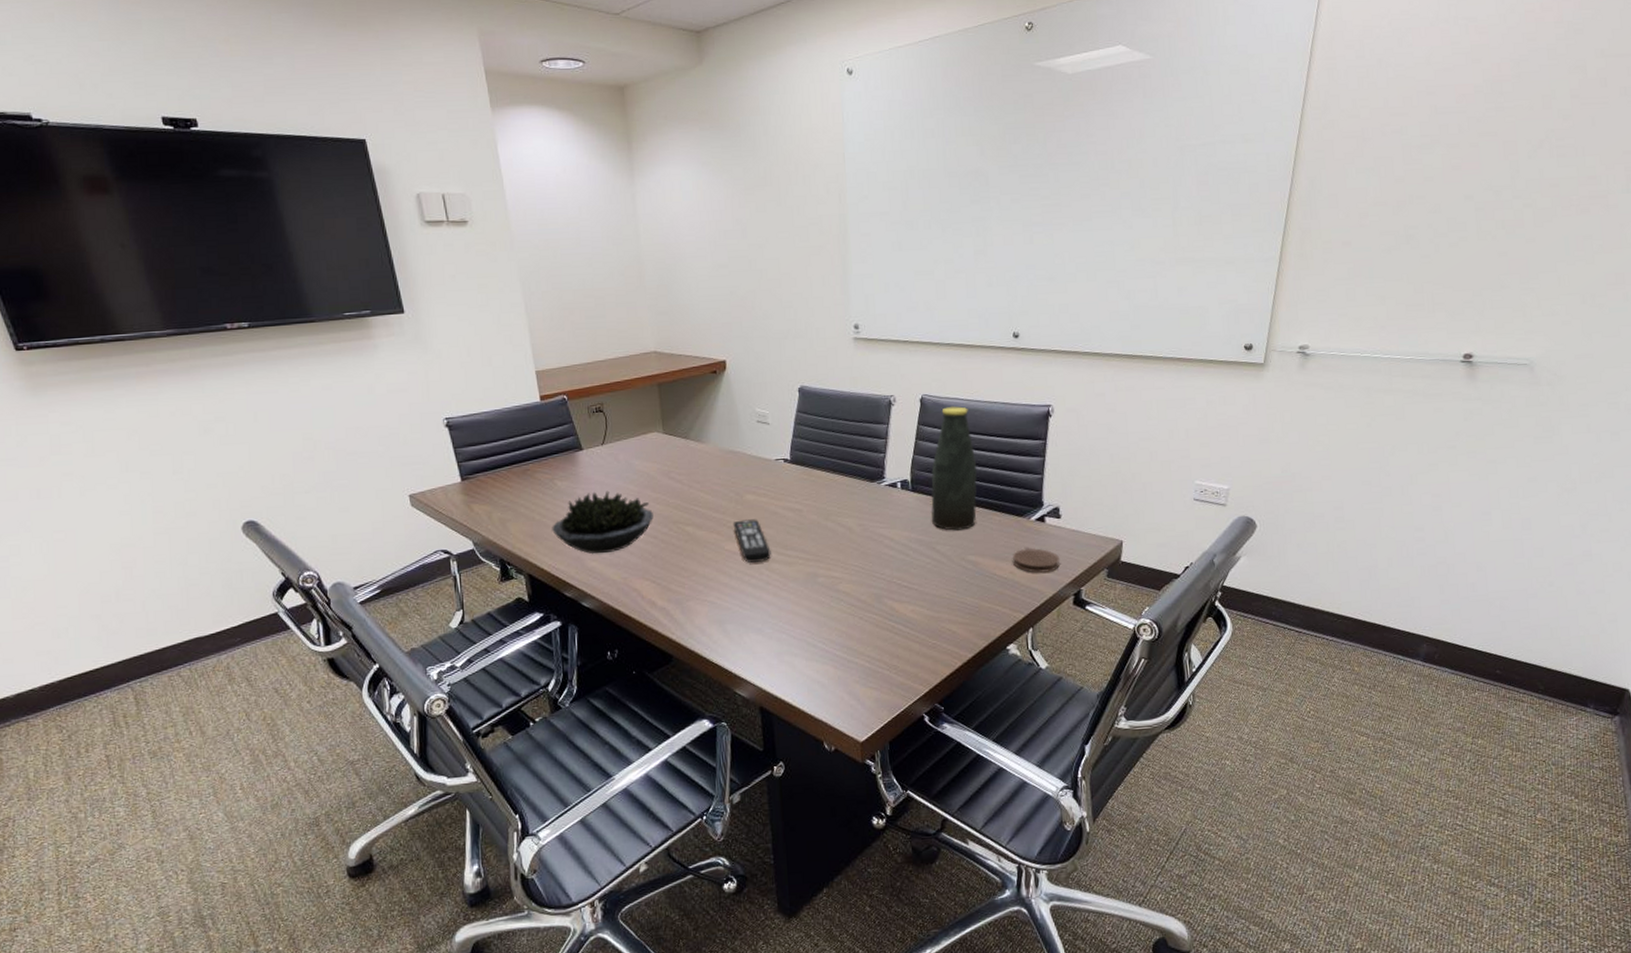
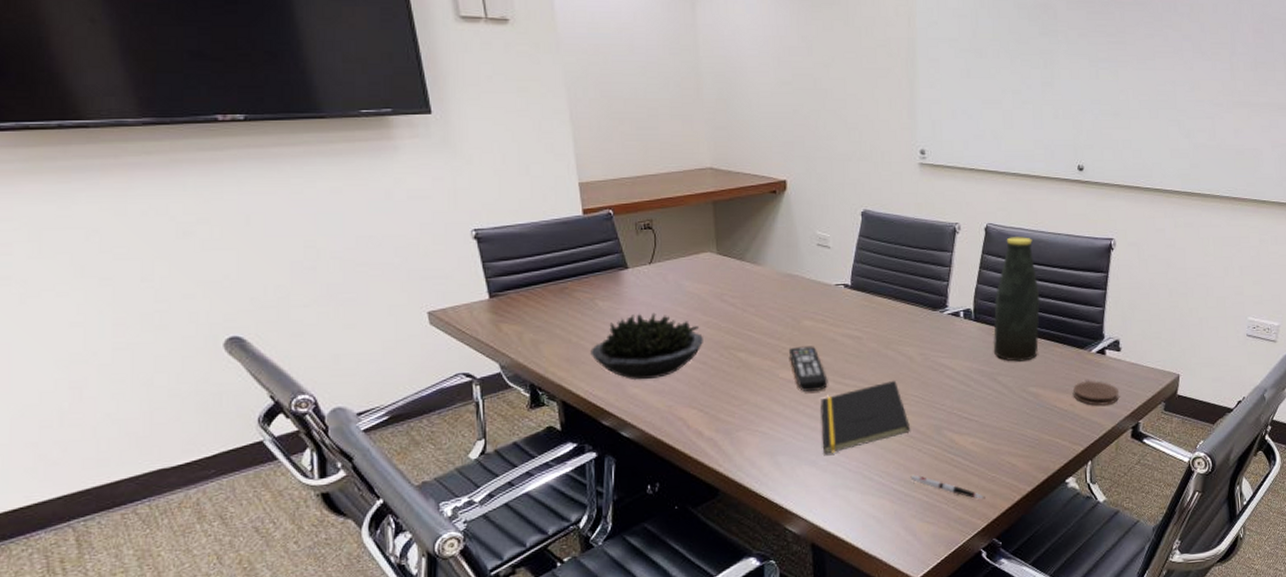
notepad: none [764,550,852,623] -> present [820,380,911,455]
pen: none [852,642,927,666] -> present [910,475,985,499]

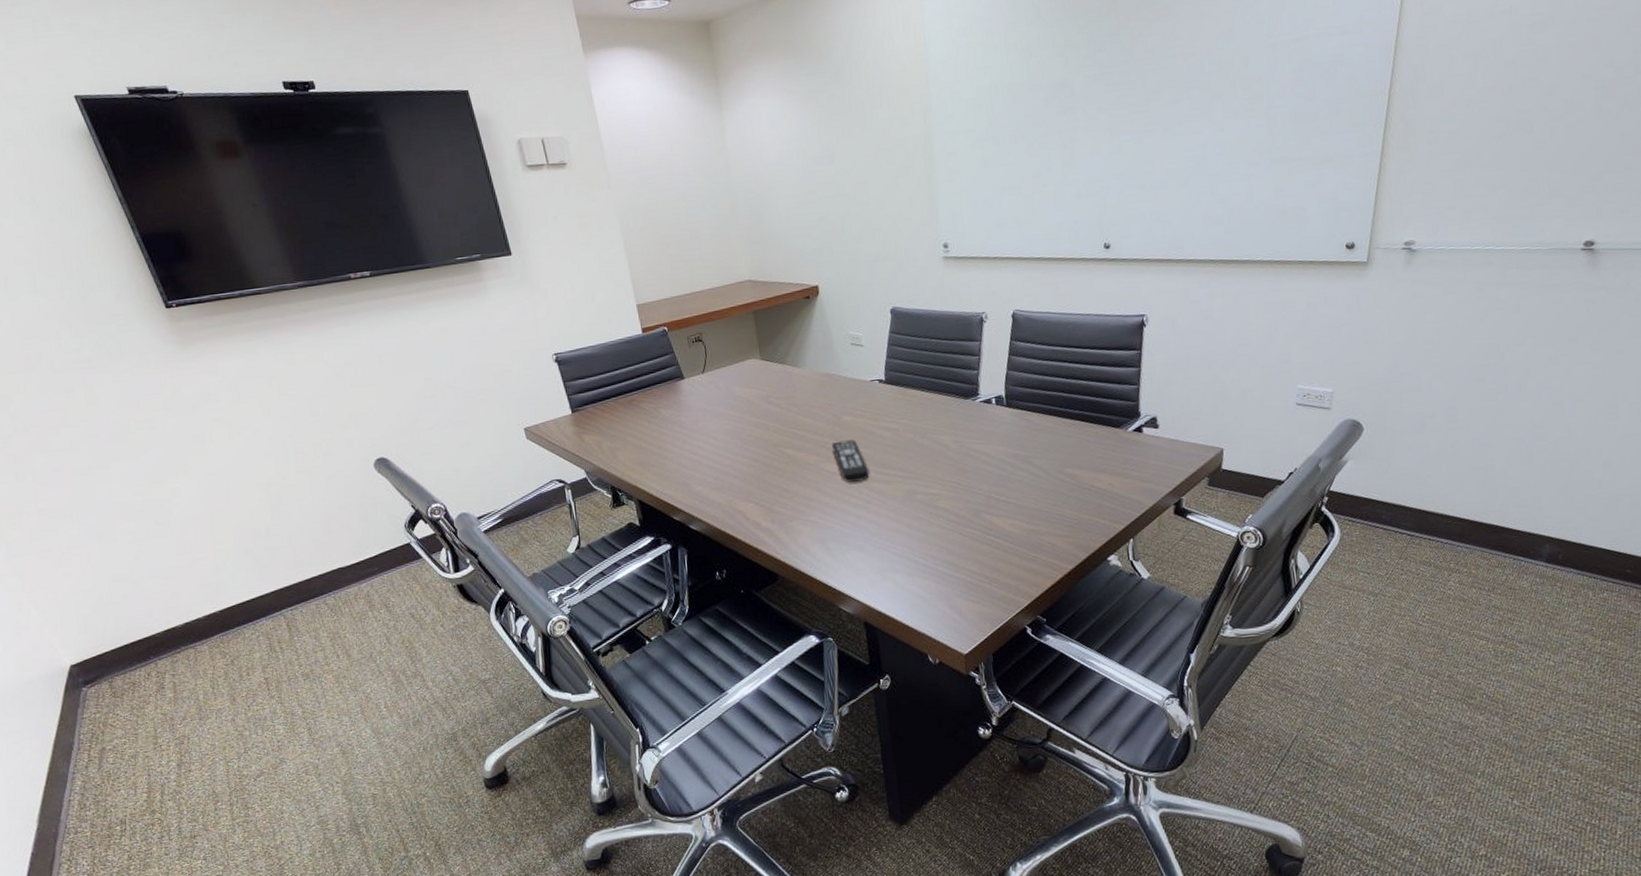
succulent plant: present [590,312,703,381] -> none [658,417,755,479]
notepad: present [820,380,911,455] -> none [864,467,951,540]
pen: present [910,475,985,499] -> none [953,556,1027,579]
bottle: present [993,237,1040,362] -> none [1025,320,1073,444]
coaster: present [1072,380,1120,406] -> none [1110,458,1160,484]

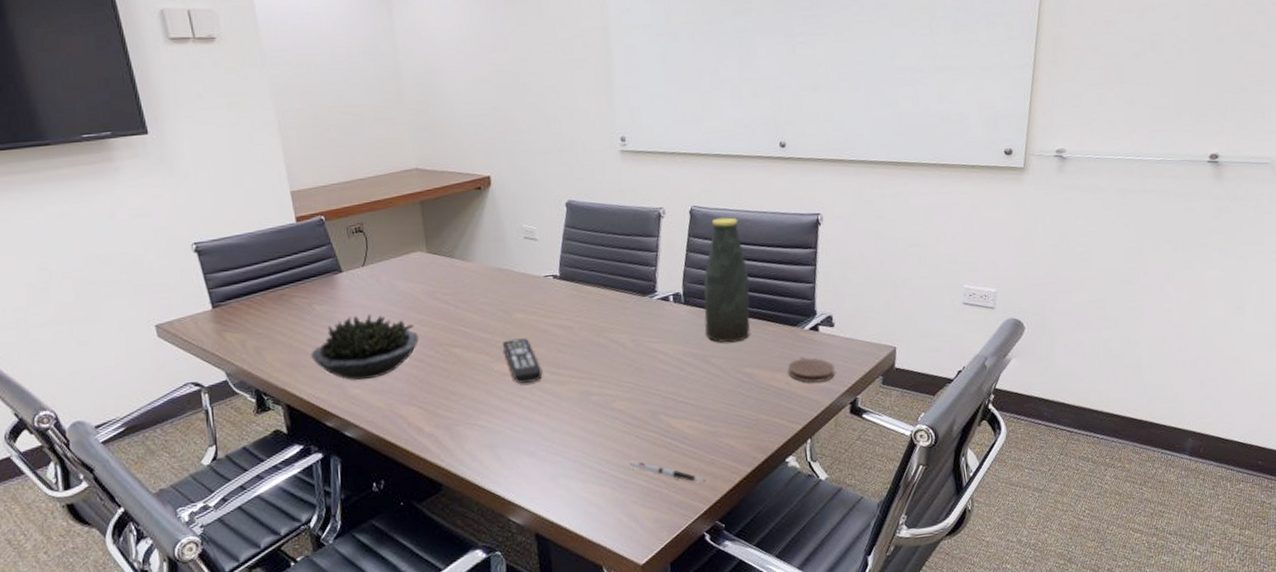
succulent plant: none [658,417,755,479] -> present [311,314,419,381]
pen: none [953,556,1027,579] -> present [629,461,706,483]
bottle: none [1025,320,1073,444] -> present [703,217,750,343]
coaster: none [1110,458,1160,484] -> present [787,357,836,383]

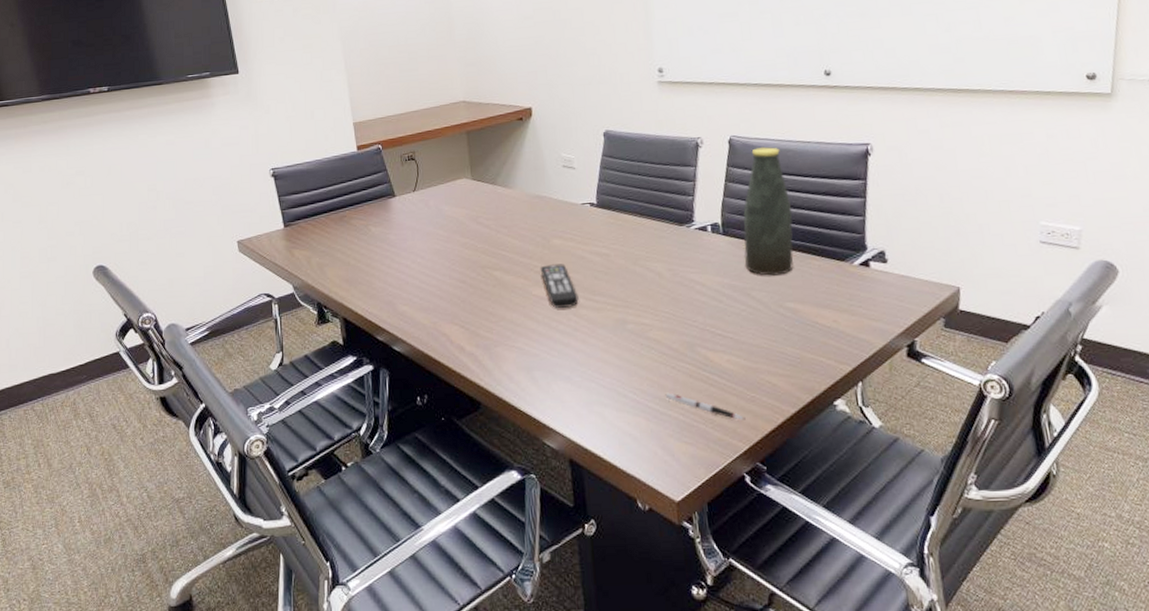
succulent plant: present [311,314,419,381] -> none [366,236,462,299]
coaster: present [787,357,836,383] -> none [835,294,890,322]

